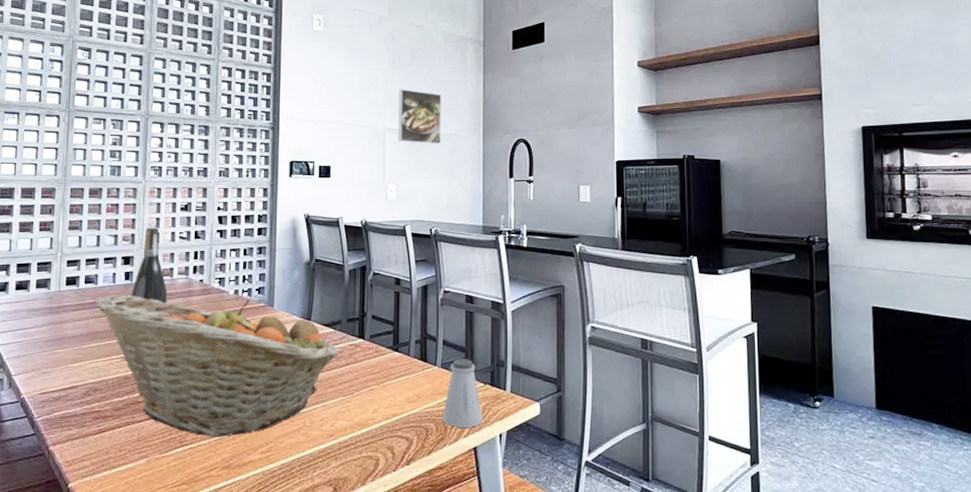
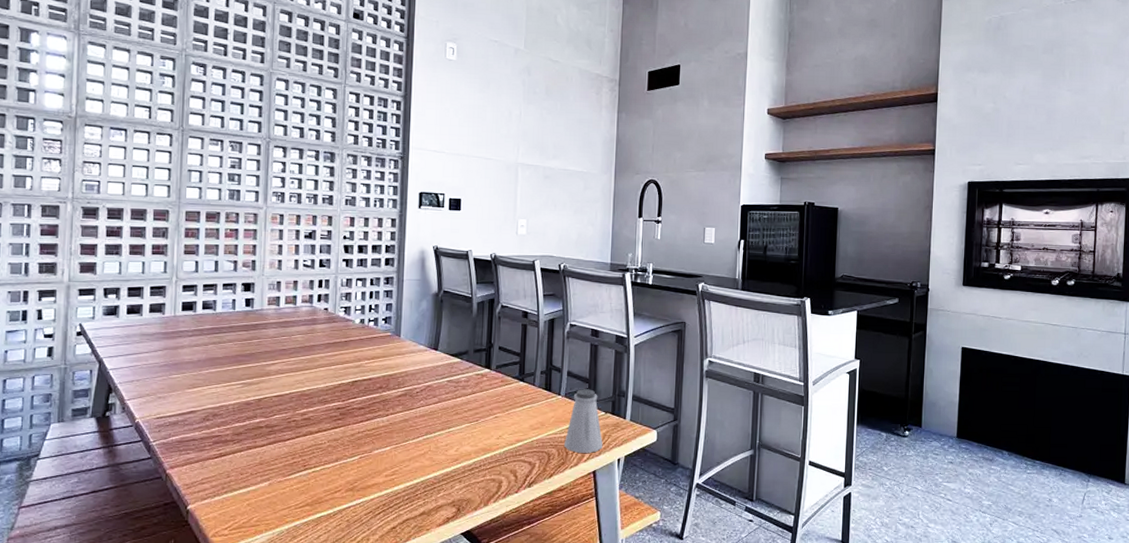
fruit basket: present [95,294,339,437] -> none [214,320,465,461]
wine bottle: present [131,227,168,304] -> none [252,254,291,331]
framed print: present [398,89,442,145] -> none [530,124,575,182]

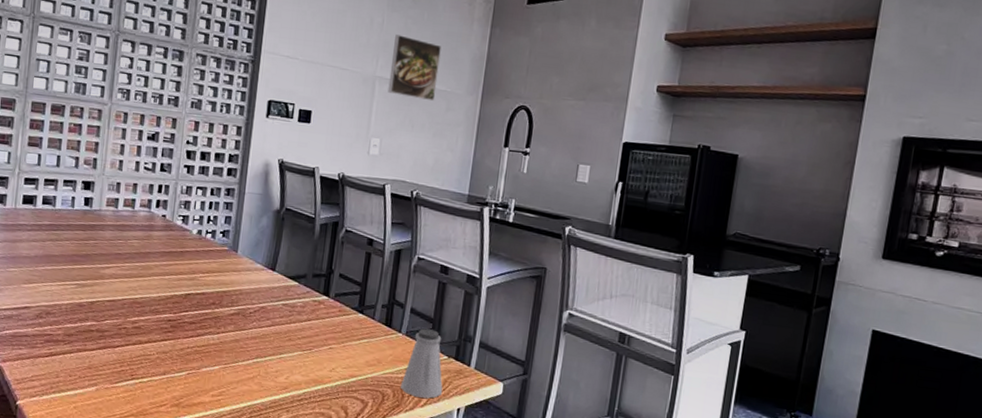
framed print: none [530,124,575,182] -> present [388,34,441,102]

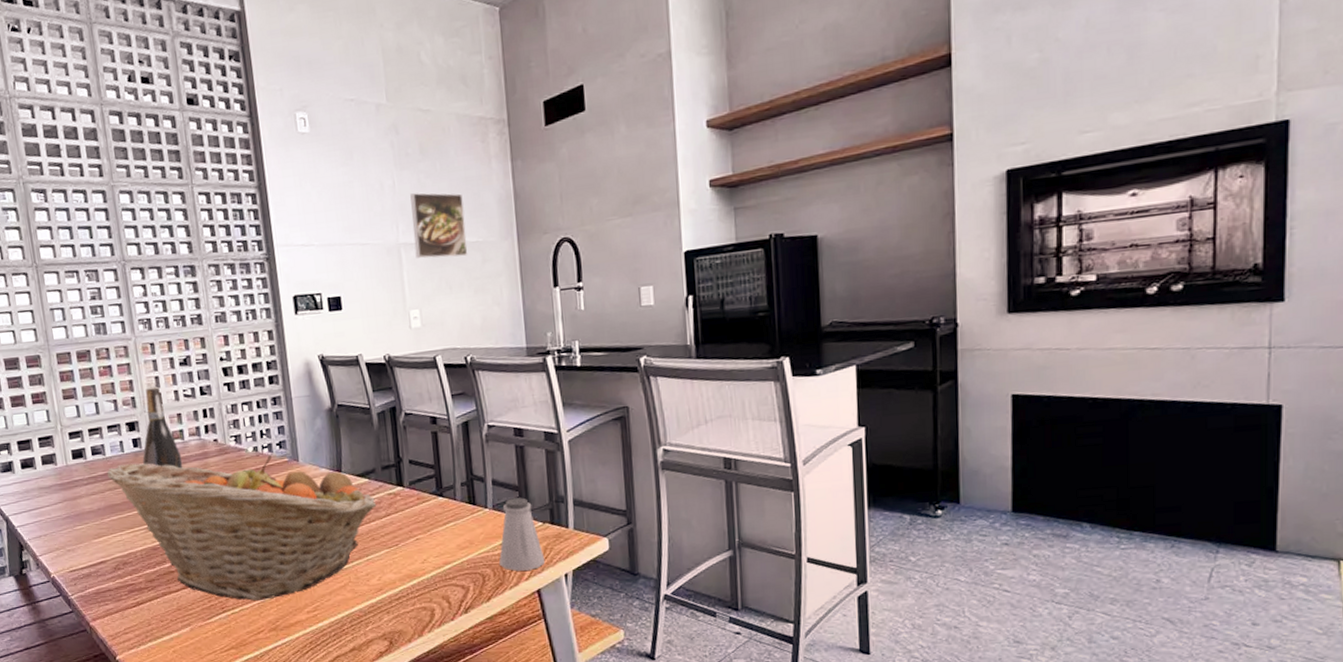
fruit basket: none [52,218,301,376] -> present [107,455,377,601]
wine bottle: none [90,153,128,235] -> present [142,387,183,469]

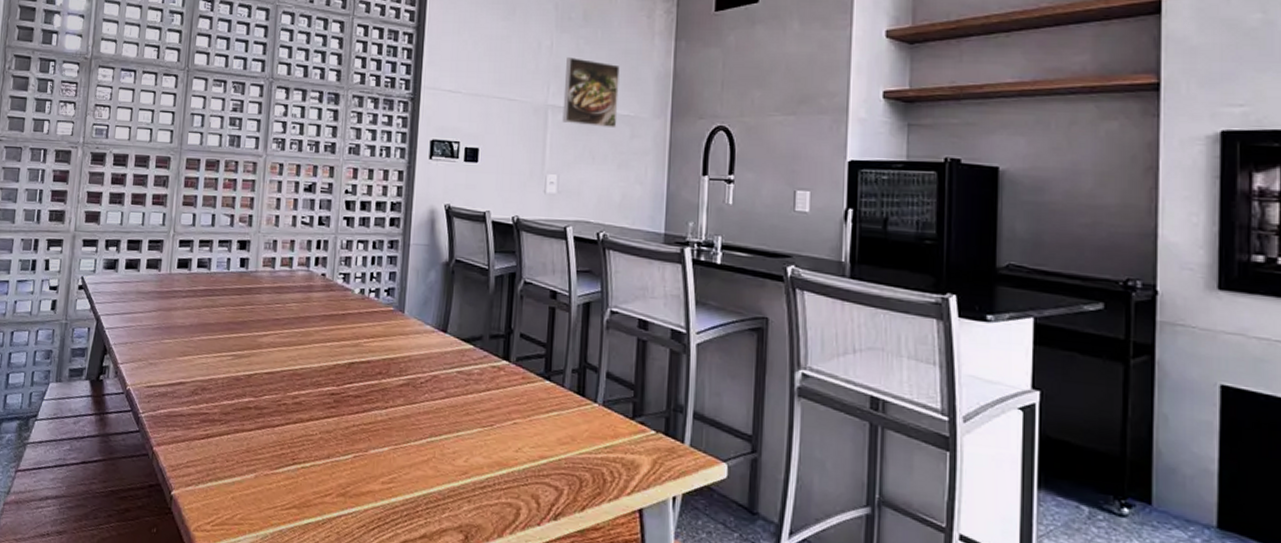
fruit basket: present [107,455,377,601] -> none [207,282,478,459]
wine bottle: present [142,387,183,469] -> none [246,208,286,298]
saltshaker: present [499,497,546,571] -> none [601,397,653,484]

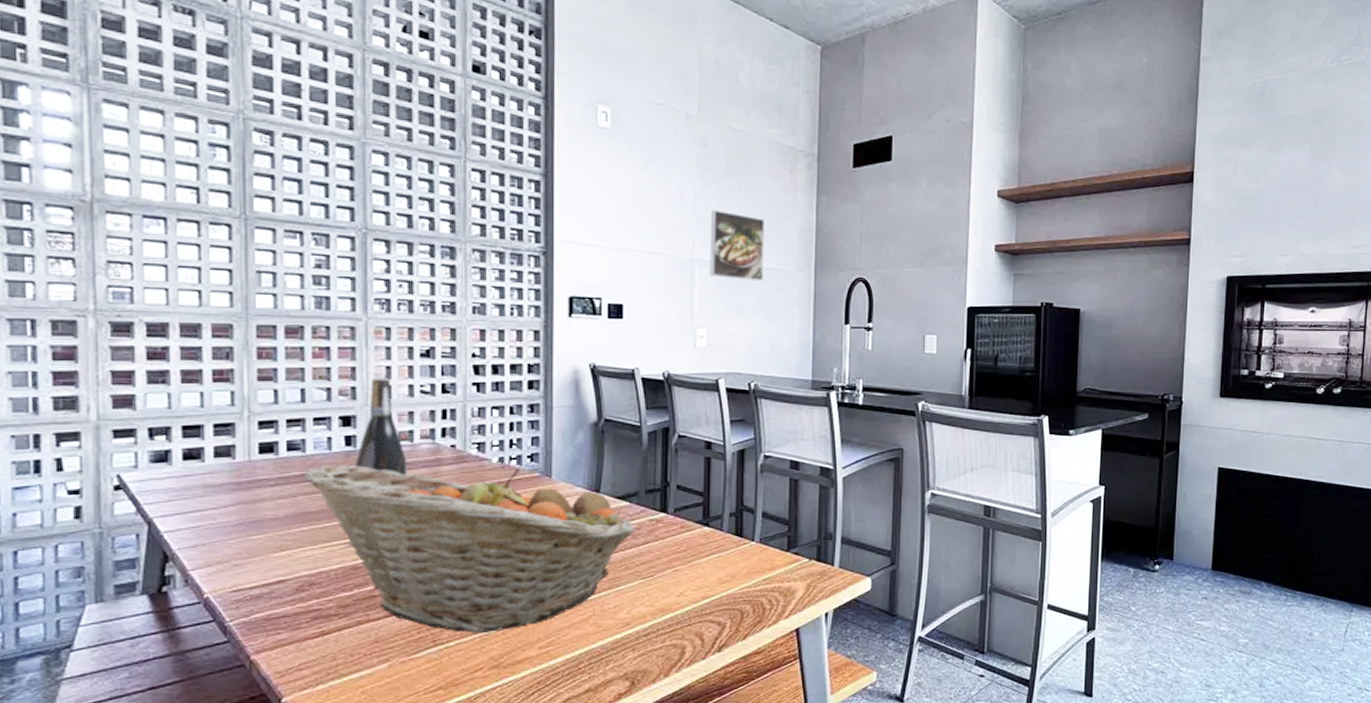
fruit basket: none [207,282,478,459] -> present [304,464,635,633]
wine bottle: none [246,208,286,298] -> present [355,379,407,475]

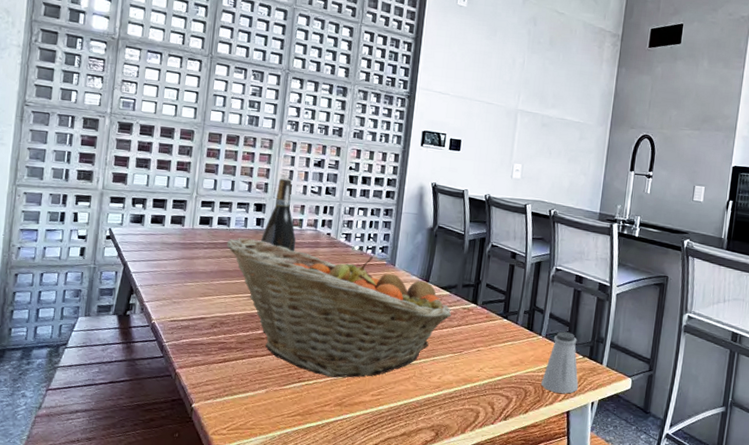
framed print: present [709,210,765,282] -> none [528,73,575,132]
saltshaker: none [761,532,808,608] -> present [541,331,579,394]

